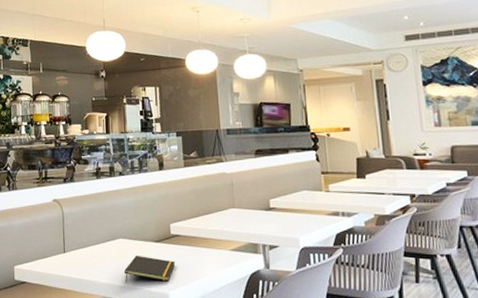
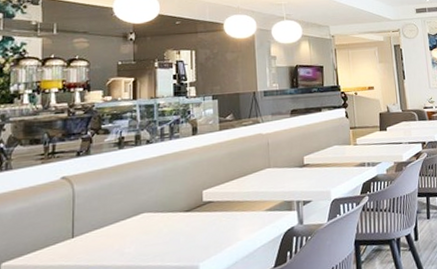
notepad: present [124,255,176,283] -> none [148,228,207,262]

